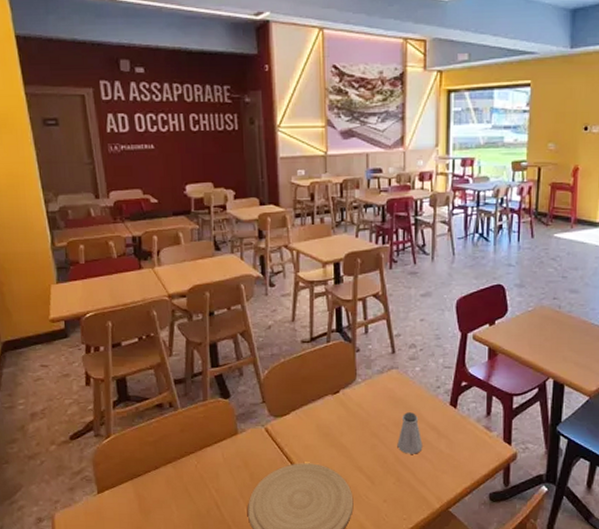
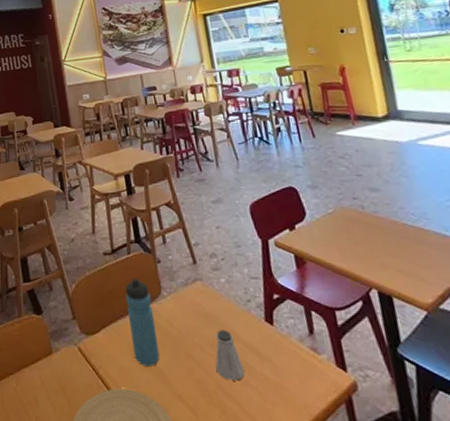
water bottle: none [319,365,346,444] -> present [125,278,160,367]

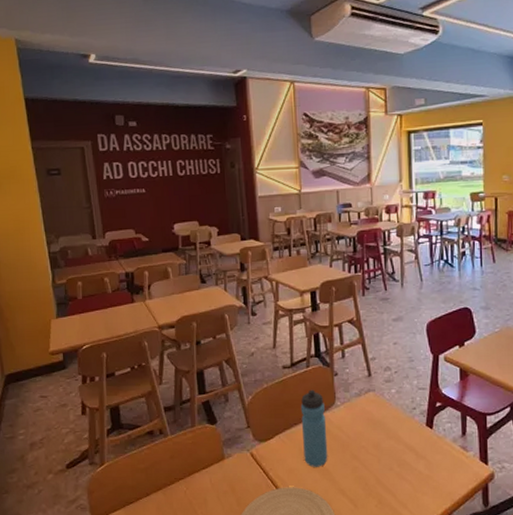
saltshaker: present [215,330,245,381] -> none [377,434,402,476]

